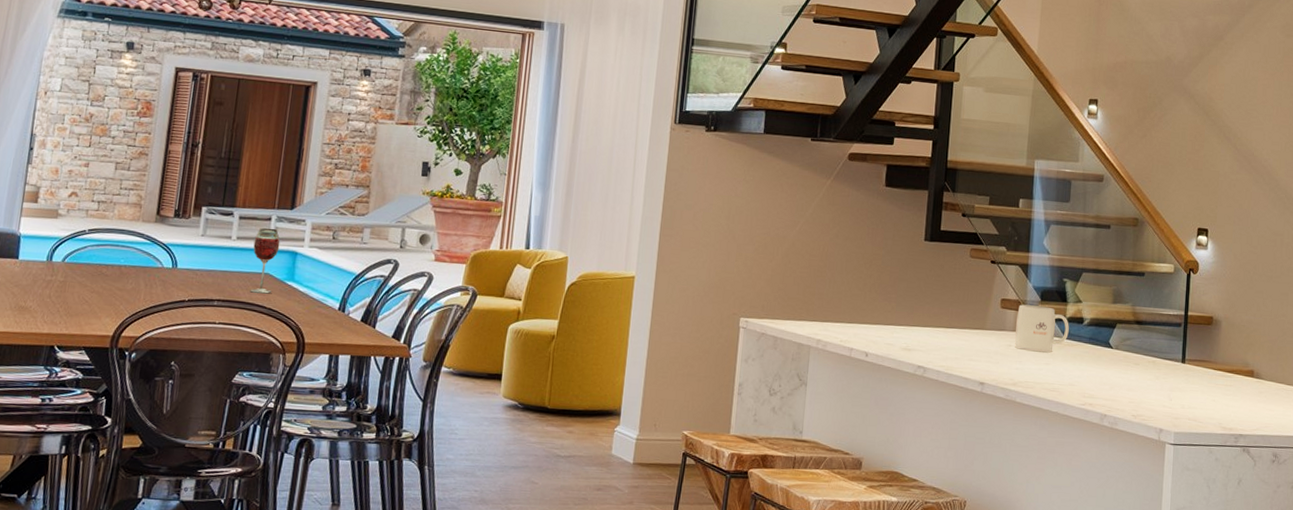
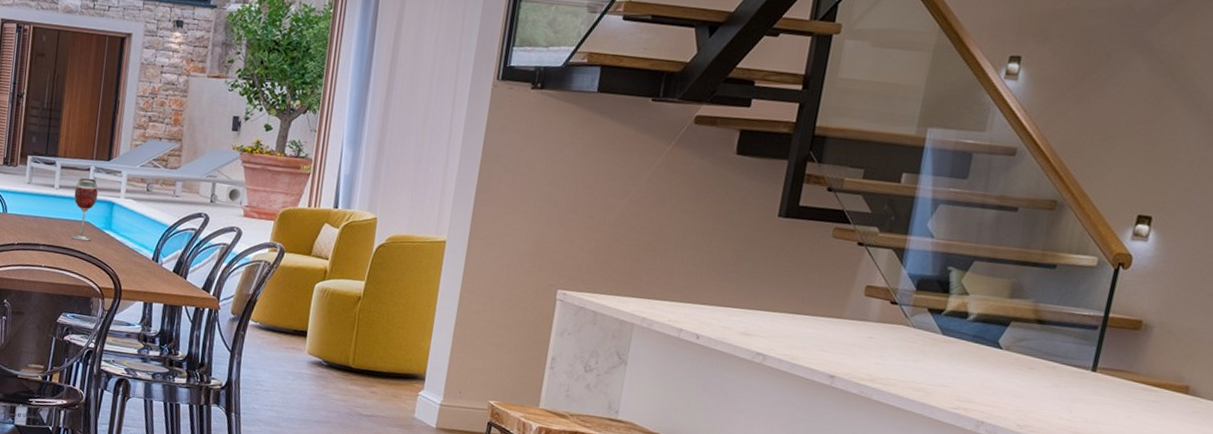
mug: present [1015,304,1069,353] -> none [877,293,949,349]

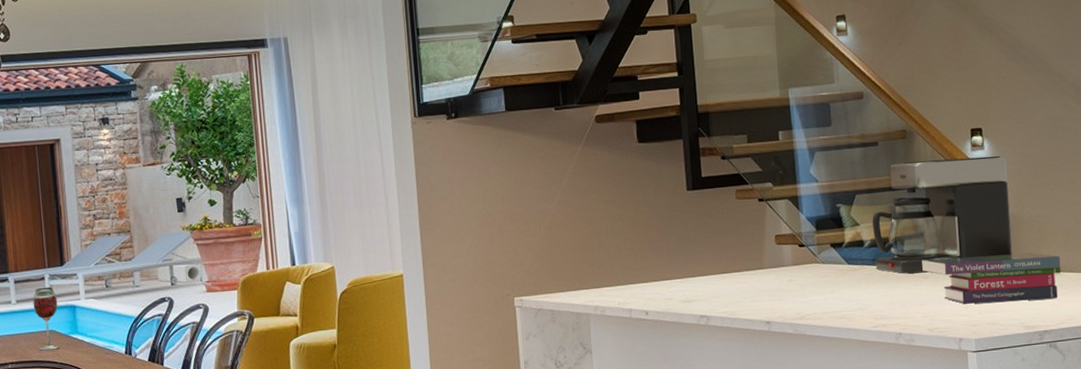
coffee maker: none [975,235,1172,366] -> present [872,155,1013,275]
books: none [1029,348,1205,426] -> present [922,252,1061,304]

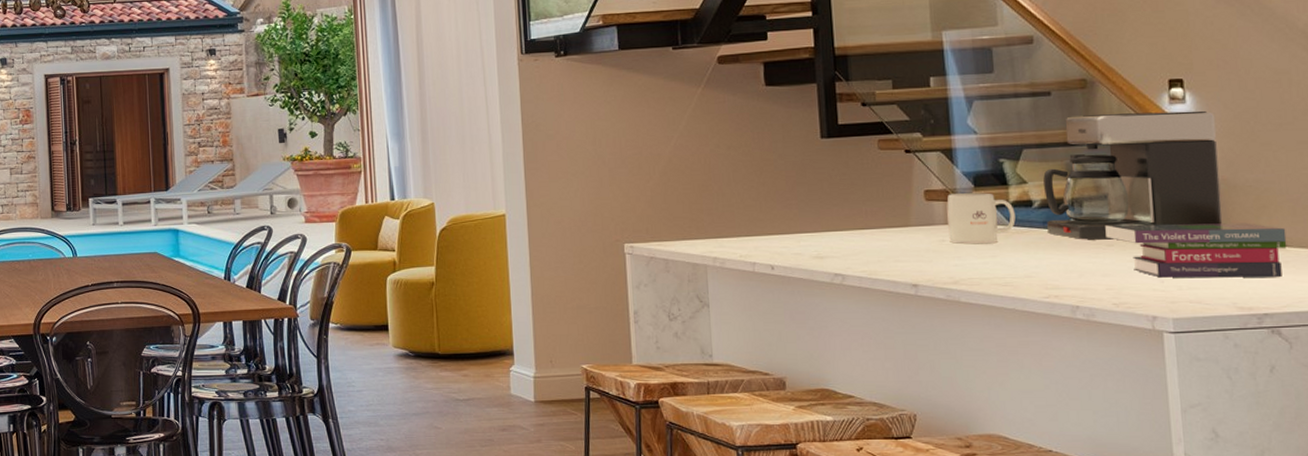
wineglass: present [33,286,59,351] -> none [139,210,162,272]
mug: none [793,235,850,283] -> present [946,193,1016,245]

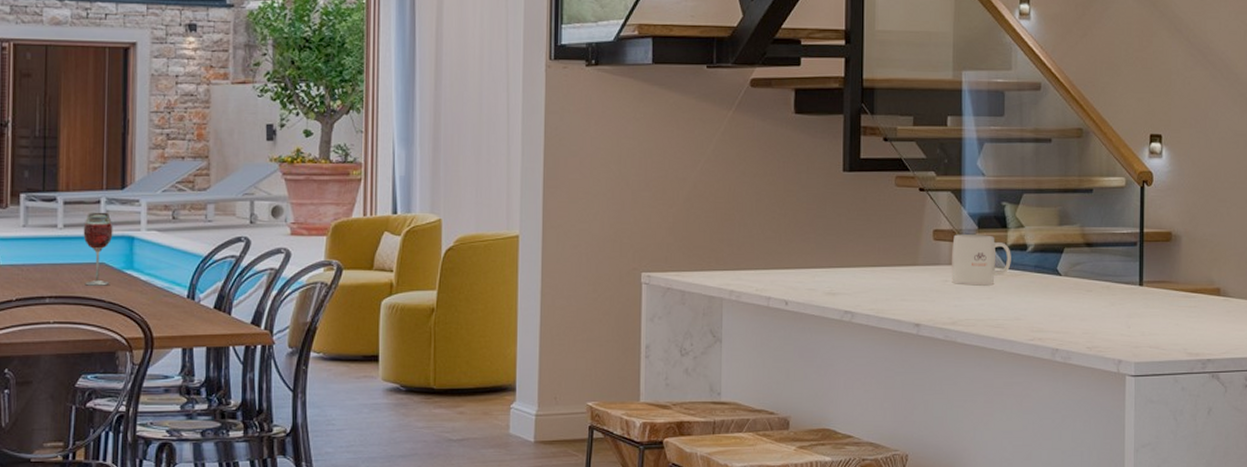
wineglass: none [139,210,162,272] -> present [83,212,113,286]
coffee maker: present [1043,110,1223,241] -> none [1038,163,1185,286]
books: present [1105,223,1287,278] -> none [1086,271,1231,326]

